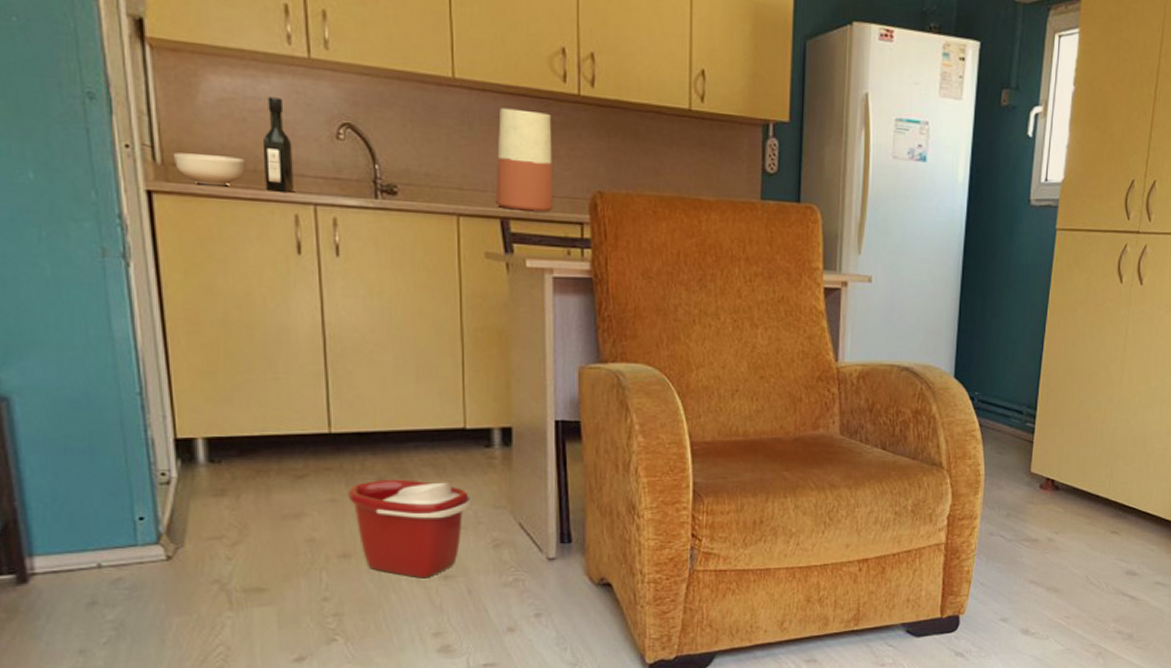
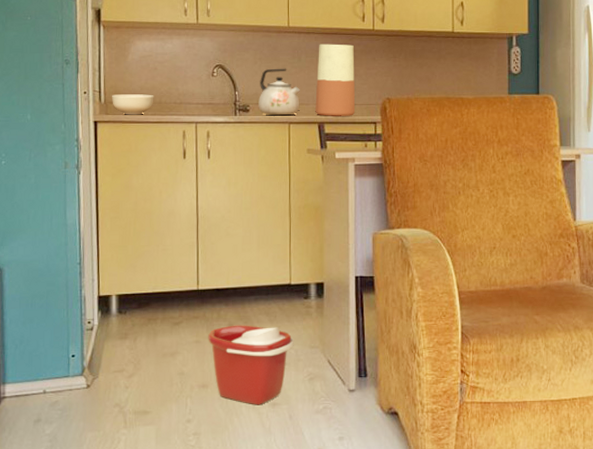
bottle: present [262,97,294,194] -> none [165,52,184,117]
kettle: none [411,136,473,205] -> present [258,68,300,116]

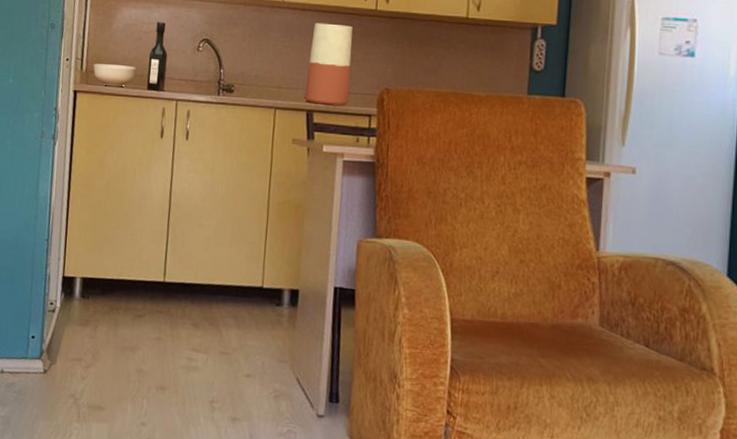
bottle: none [165,52,184,117] -> present [146,22,168,92]
bucket: present [208,325,294,405] -> none [170,325,262,418]
kettle: present [258,68,300,116] -> none [243,46,290,100]

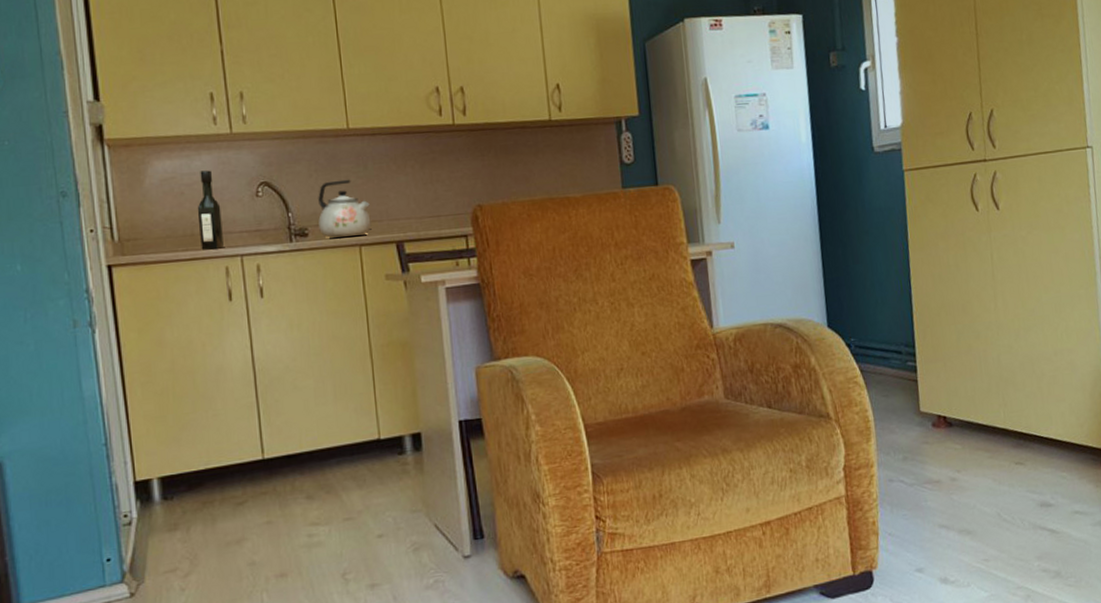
bowl: present [93,63,136,87] -> none [127,225,184,254]
kettle: none [243,46,290,100] -> present [318,179,371,238]
vase: present [304,22,353,106] -> none [388,144,440,234]

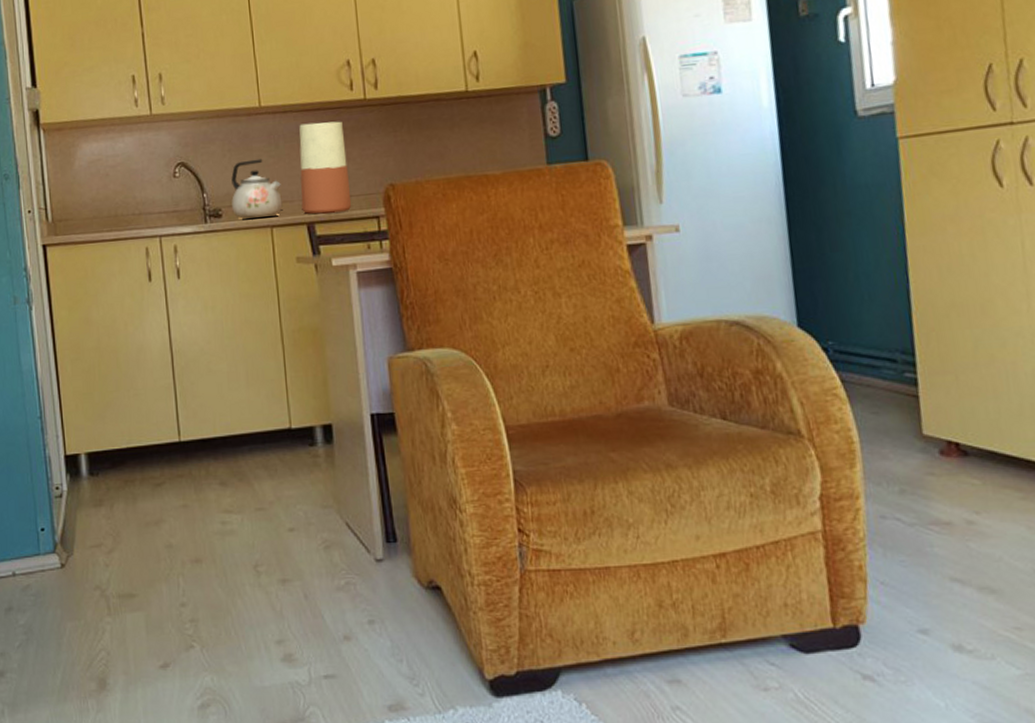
bottle: present [197,170,224,250] -> none [120,152,144,231]
vase: none [388,144,440,234] -> present [299,121,351,215]

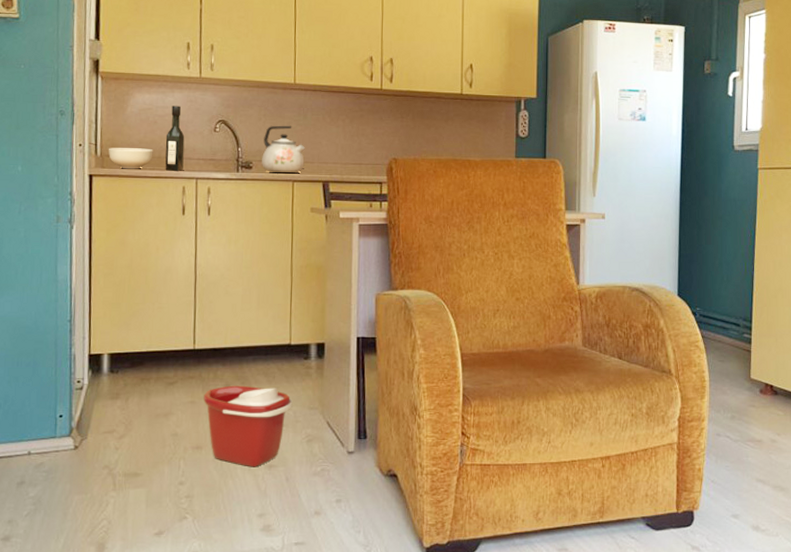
bowl: none [59,206,109,234] -> present [108,148,153,169]
bottle: none [120,152,144,231] -> present [165,106,185,172]
bucket: none [197,482,302,583] -> present [203,385,293,467]
vase: present [299,121,351,215] -> none [320,102,362,176]

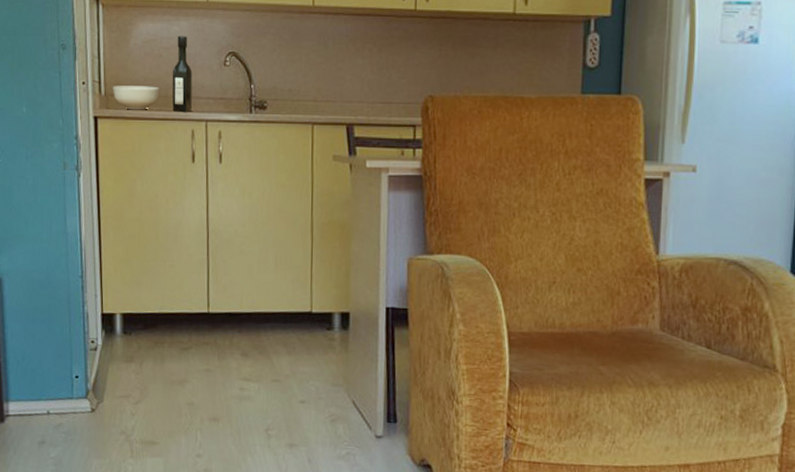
bucket: present [203,385,293,467] -> none [219,354,315,445]
kettle: present [262,125,305,174] -> none [277,57,326,115]

